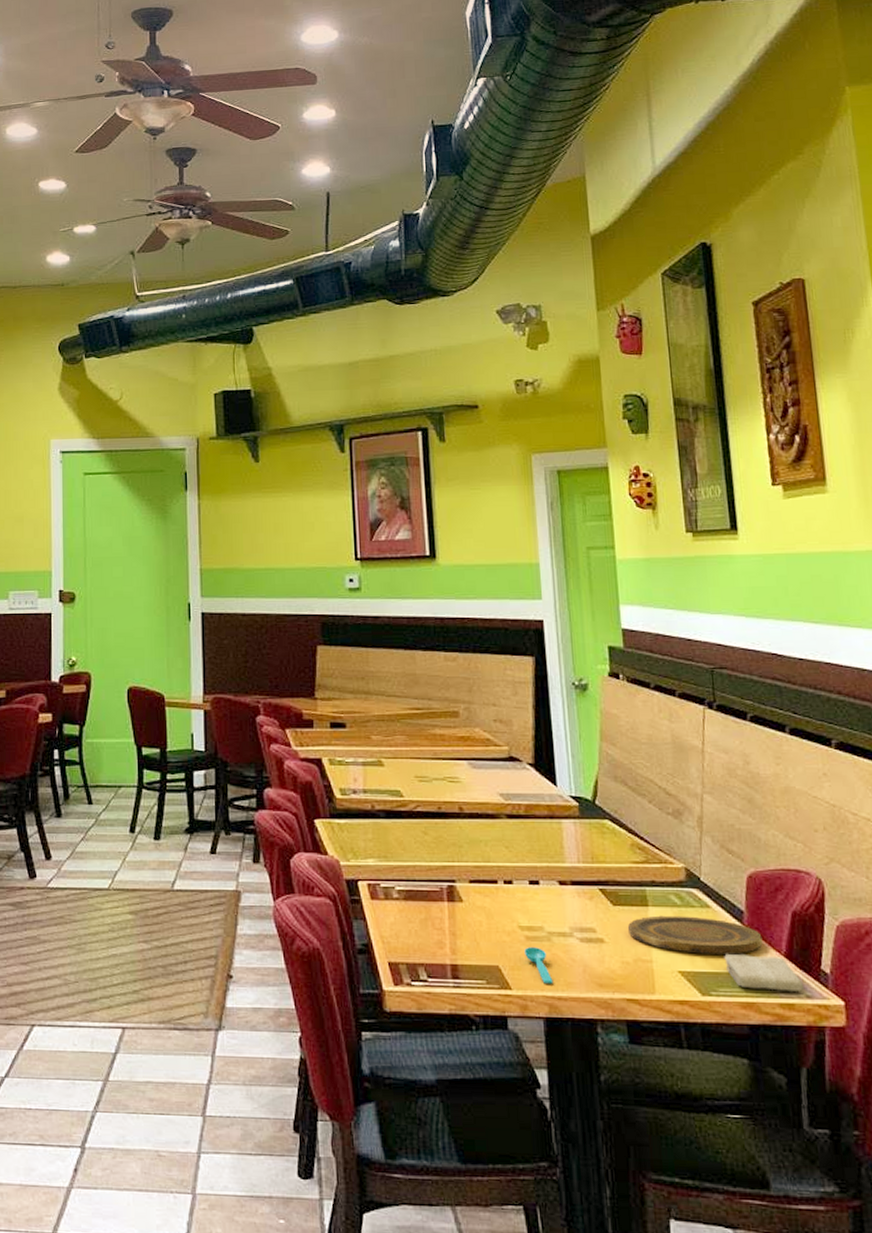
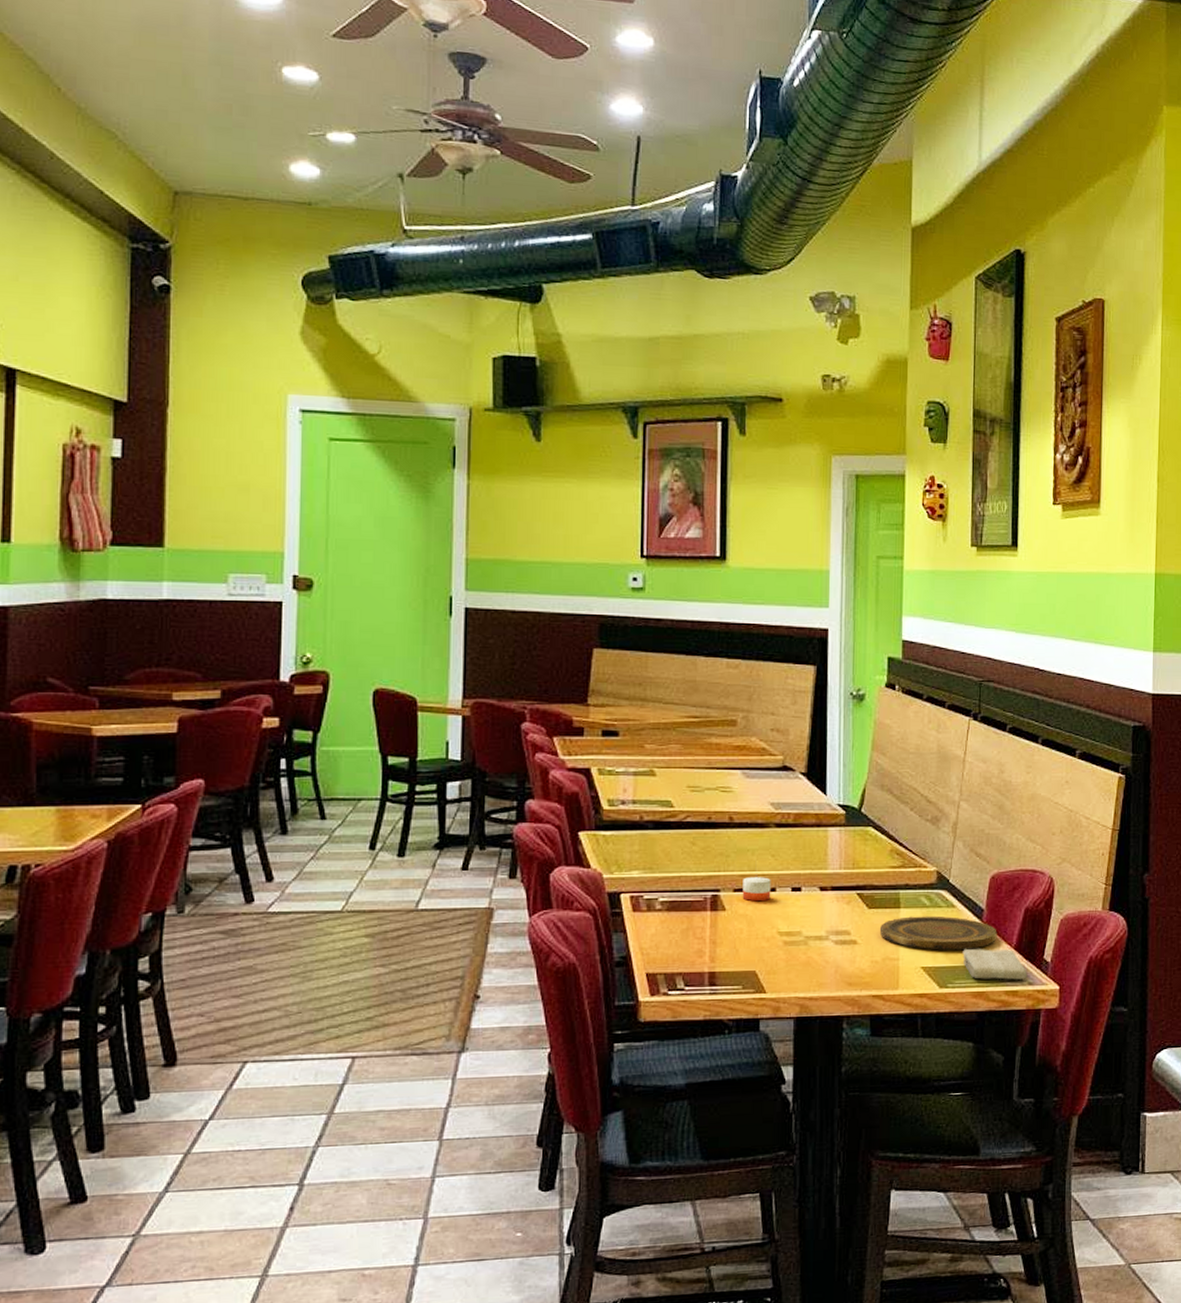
candle: none [478,867,508,893] -> present [742,876,771,901]
spoon: present [524,947,554,984] -> none [781,951,806,986]

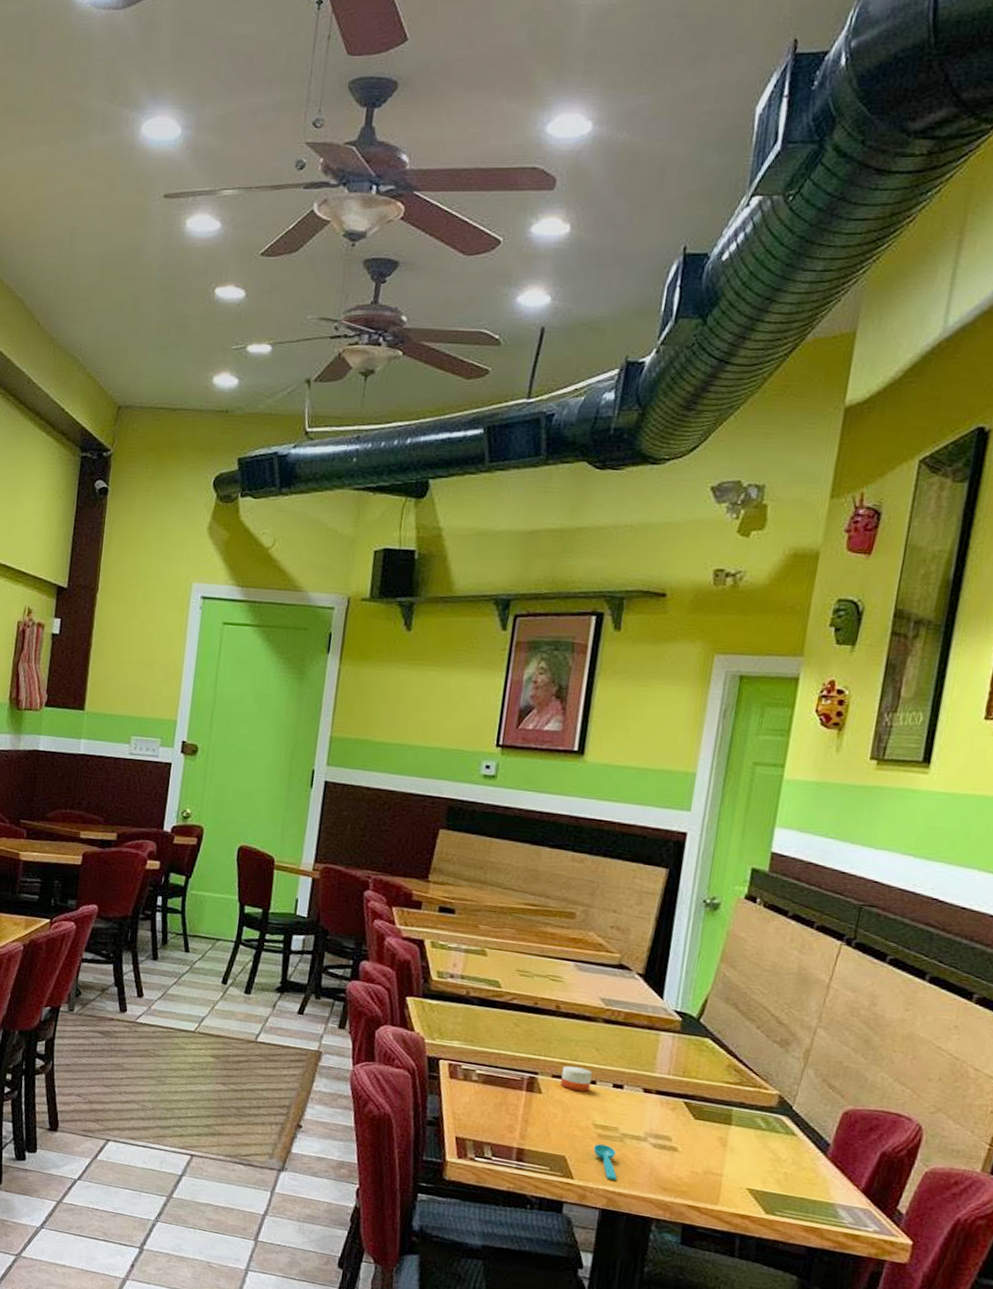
spoon: none [781,951,806,986] -> present [593,1144,617,1180]
plate: present [879,915,997,950] -> none [704,1134,843,1183]
washcloth: present [962,948,1028,980] -> none [797,1181,875,1226]

